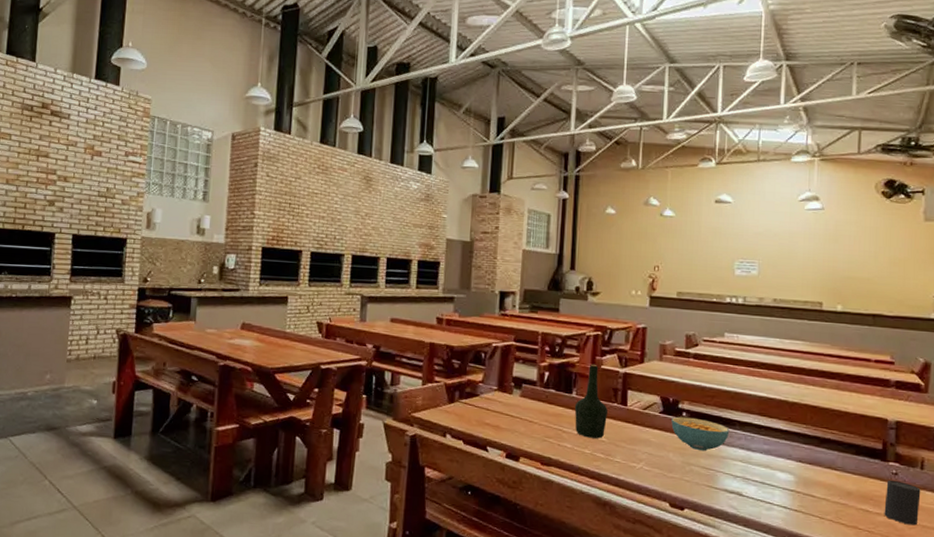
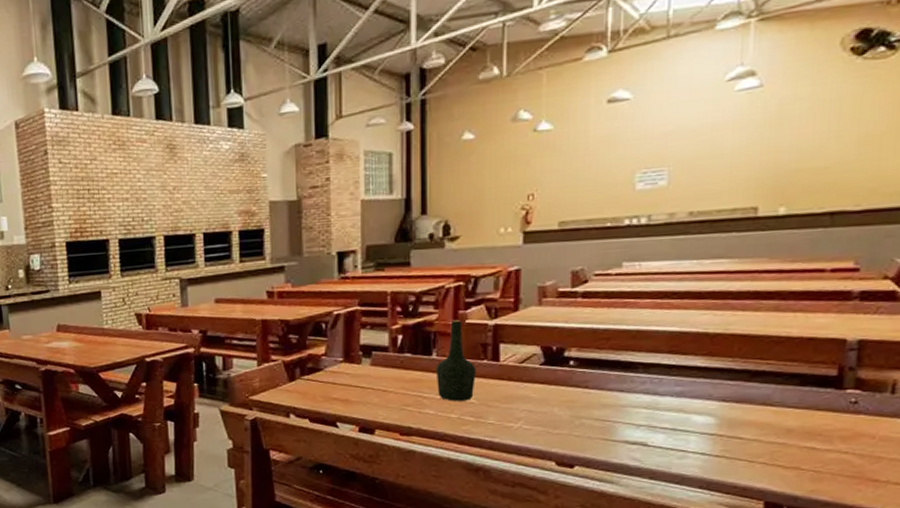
cereal bowl: present [671,416,730,452] -> none [555,365,631,402]
cup: present [884,479,921,526] -> none [836,410,890,460]

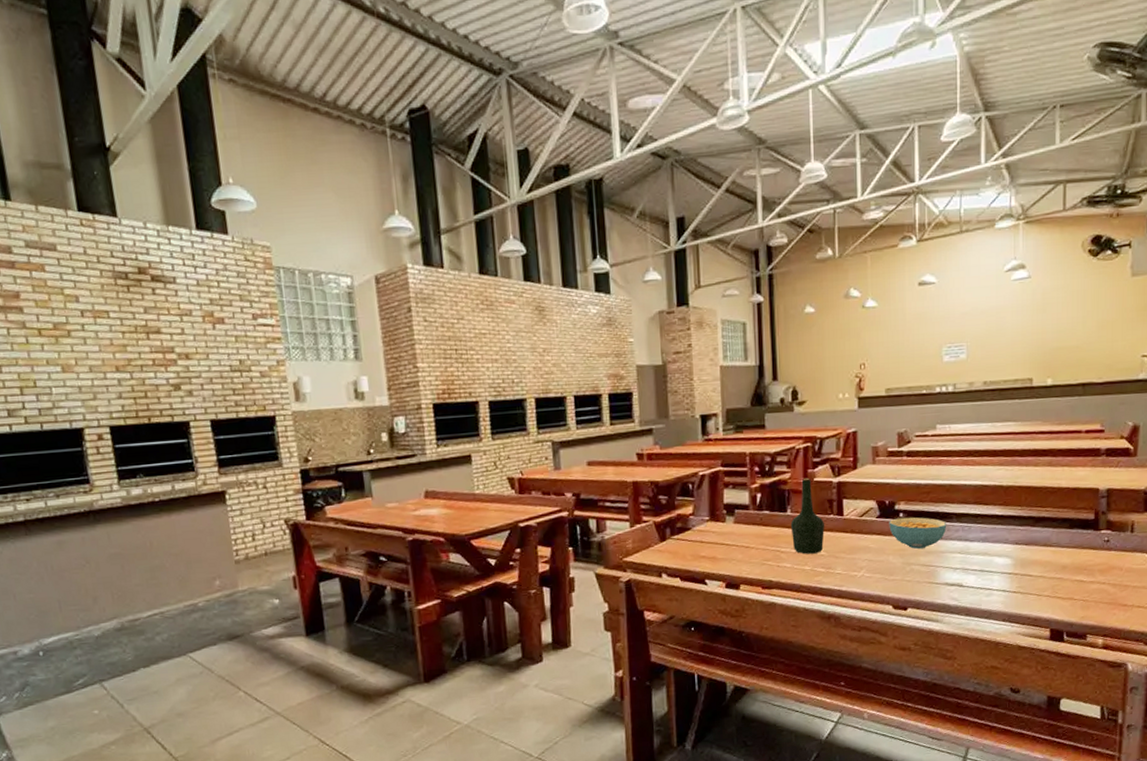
cereal bowl: none [555,365,631,402] -> present [889,517,947,549]

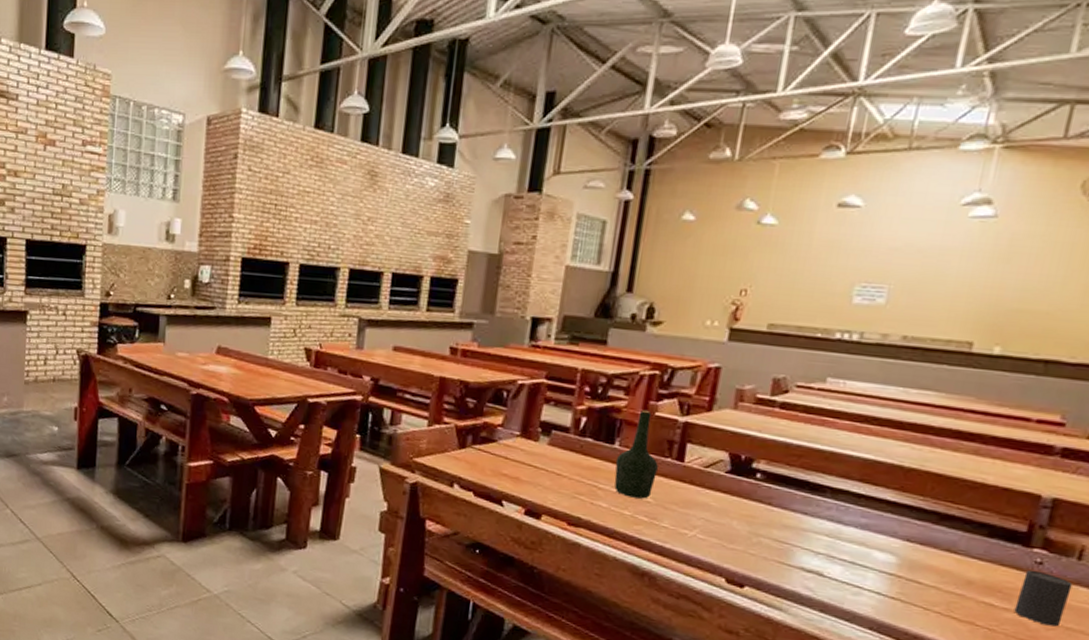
cereal bowl: present [889,517,947,549] -> none [739,478,817,522]
cup: none [1097,547,1131,588] -> present [1014,569,1073,627]

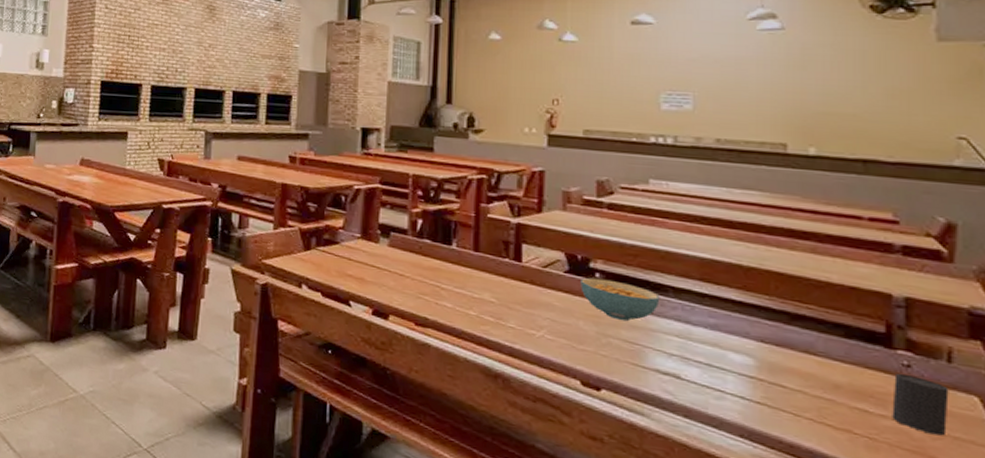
bottle: present [614,409,658,499] -> none [455,211,497,299]
cereal bowl: none [739,478,817,522] -> present [580,277,660,322]

